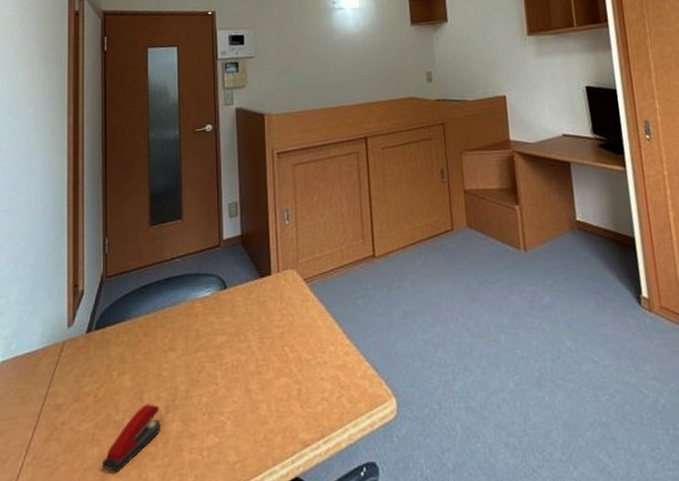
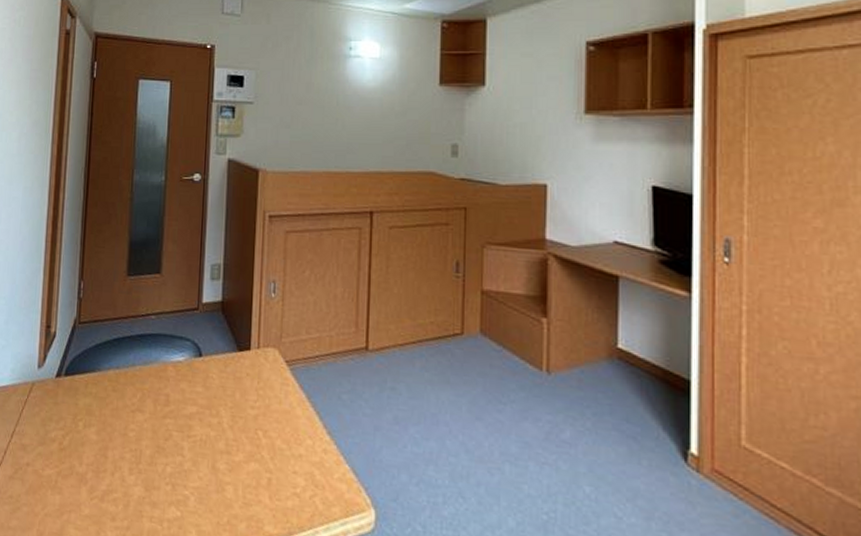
stapler: present [102,404,160,472] -> none [63,461,123,524]

